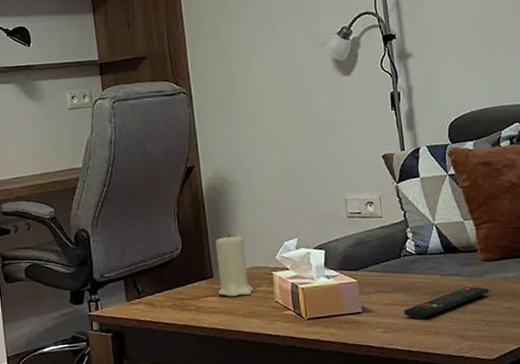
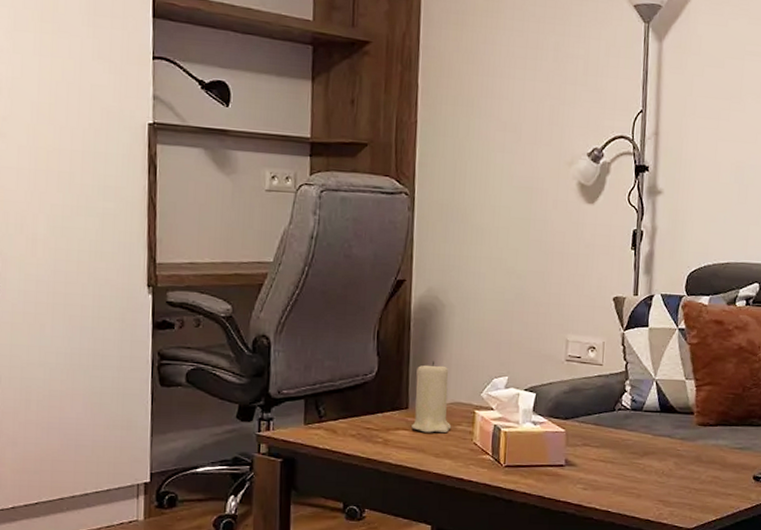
remote control: present [404,287,489,319] -> none [608,450,698,479]

